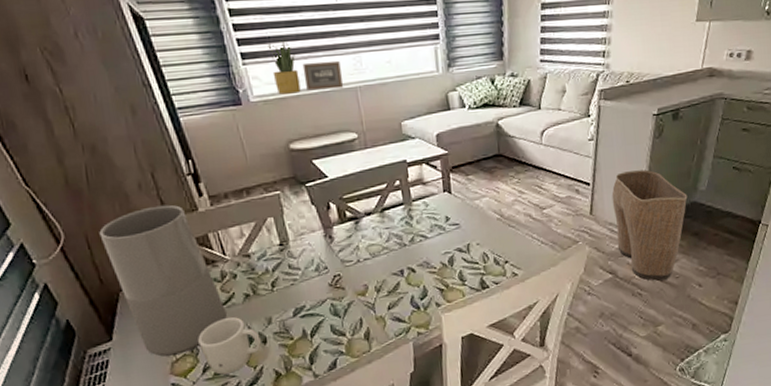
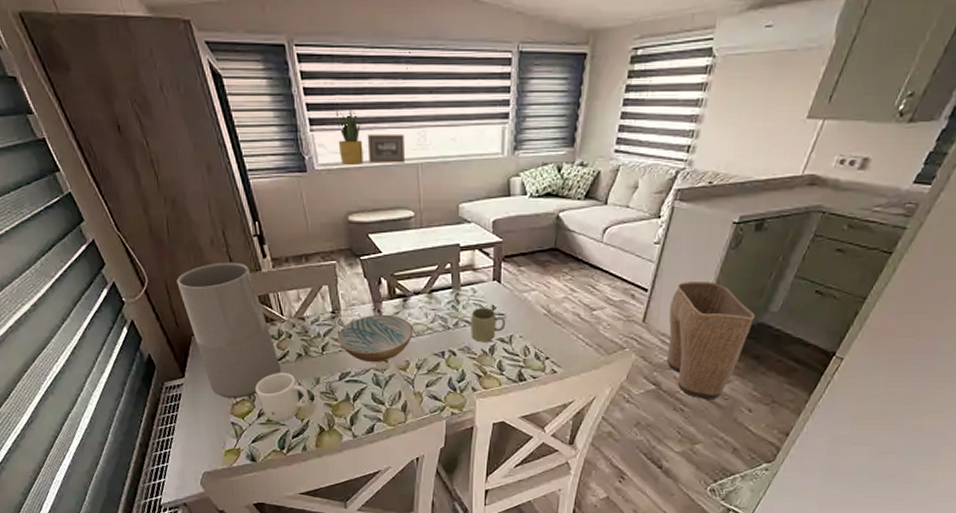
bowl: none [287,239,369,293] -> present [337,314,414,363]
mug: none [426,219,462,255] -> present [471,307,506,341]

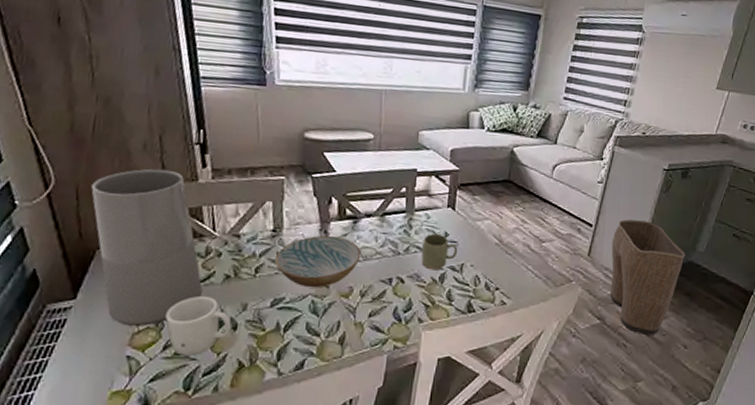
planter: present [335,106,363,165] -> none [303,31,329,85]
picture frame: present [367,133,406,163] -> none [332,57,371,88]

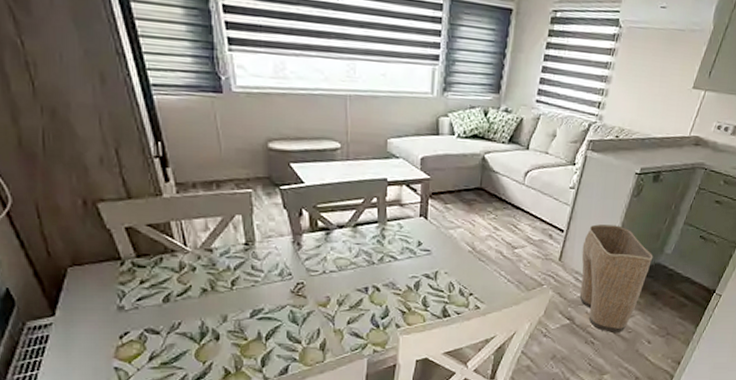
vase: present [91,168,202,326] -> none [51,184,180,339]
mug: present [165,296,232,356] -> none [148,310,213,365]
bowl: present [274,235,362,288] -> none [250,247,336,299]
mug: present [421,233,458,269] -> none [396,242,432,277]

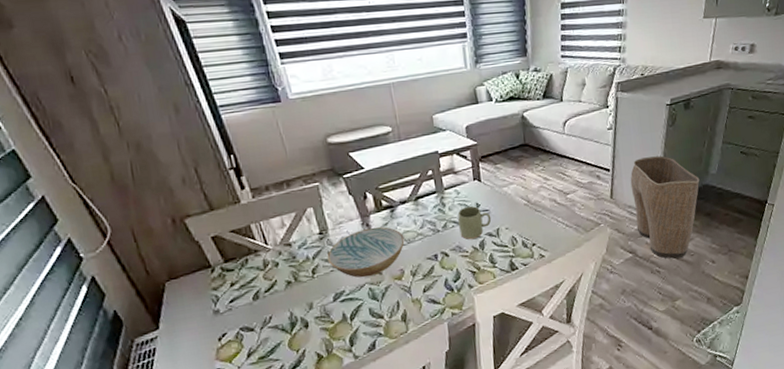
bowl: none [250,247,336,299] -> present [327,227,405,278]
mug: none [396,242,432,277] -> present [457,205,492,239]

